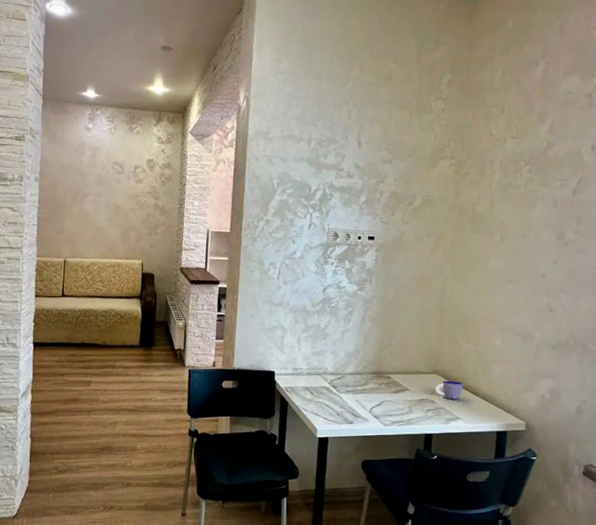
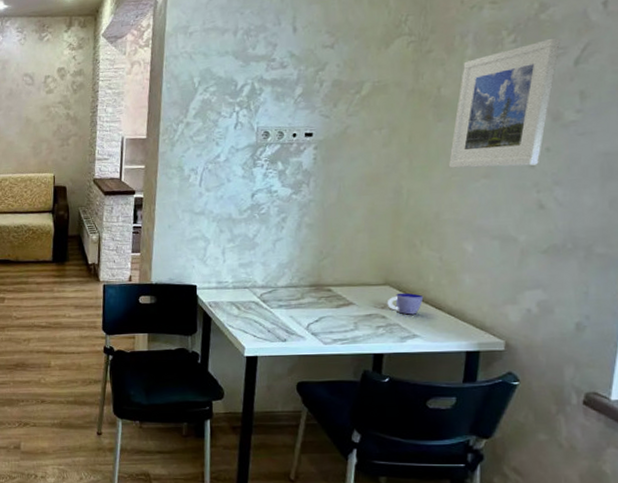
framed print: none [481,171,562,275] -> present [448,37,560,169]

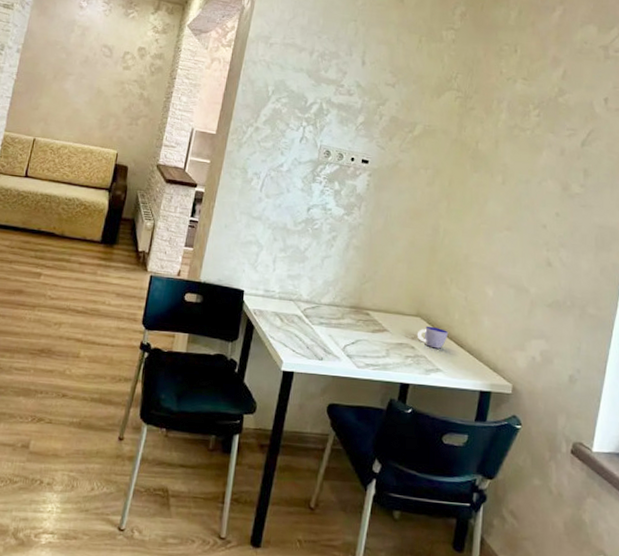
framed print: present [448,37,560,169] -> none [479,119,572,226]

